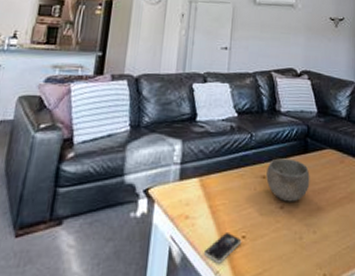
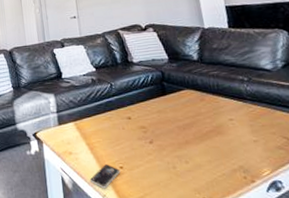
bowl: present [266,158,310,202] -> none [130,101,174,138]

